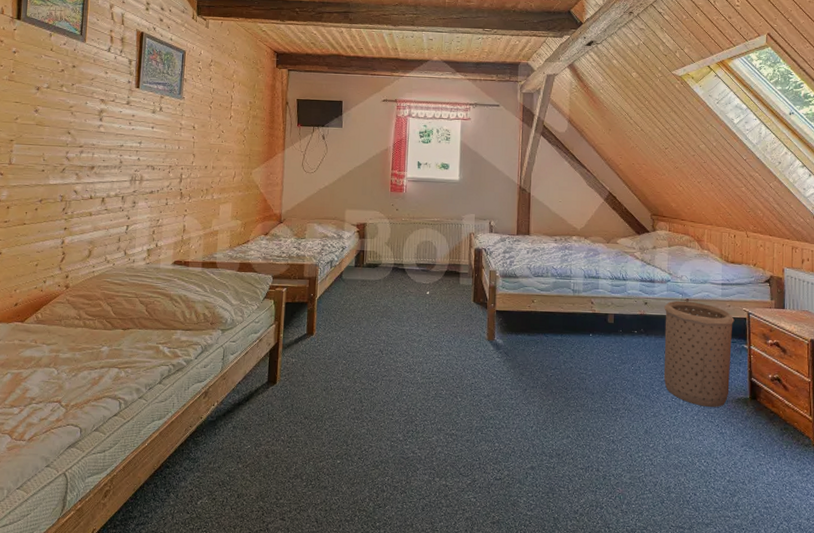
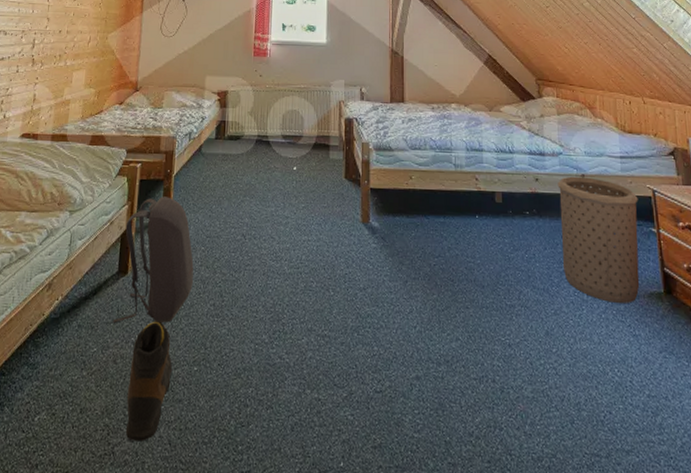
backpack: none [264,317,336,424] -> present [113,196,194,323]
hiking boot: none [278,422,318,520] -> present [126,321,172,442]

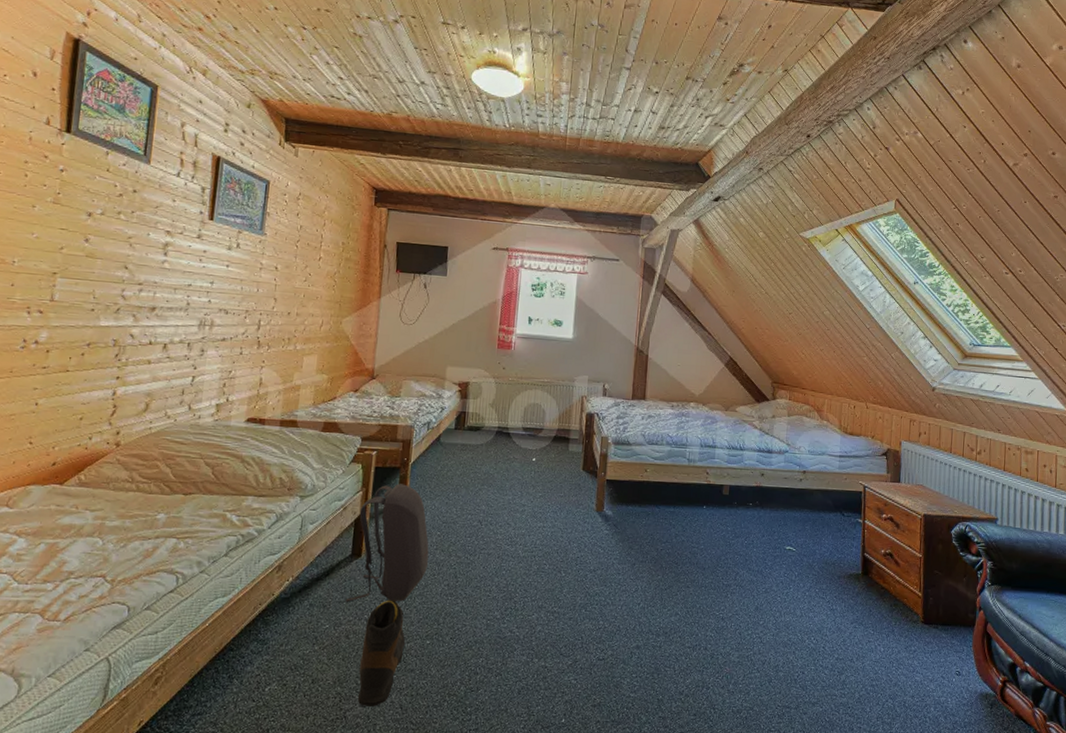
laundry basket: present [557,176,640,303] -> none [777,472,850,583]

